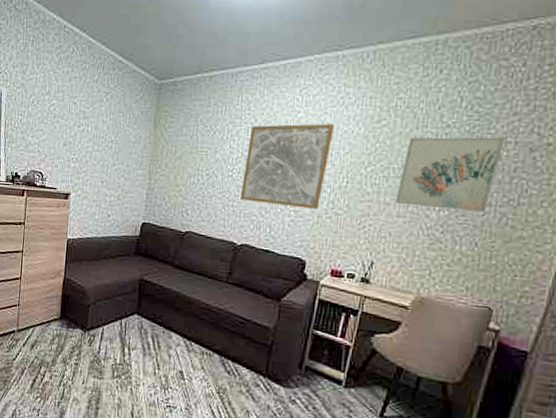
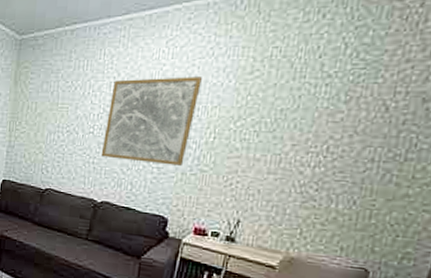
wall art: present [396,137,505,213] -> none [267,87,395,169]

